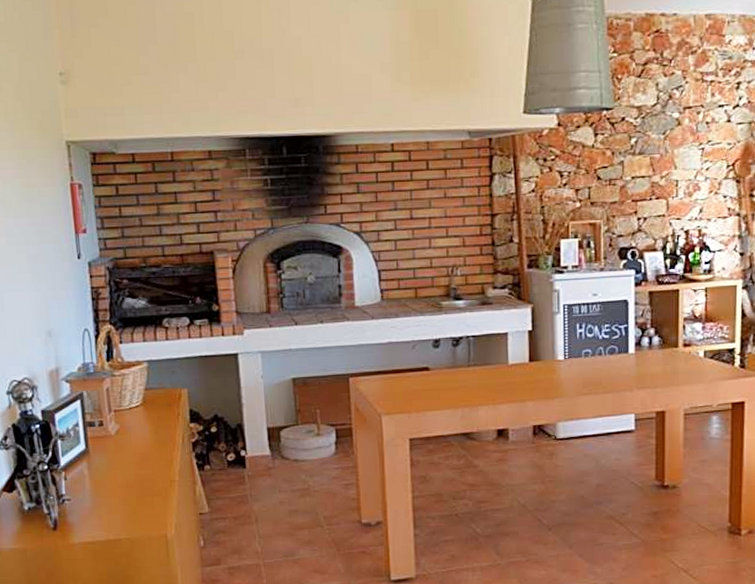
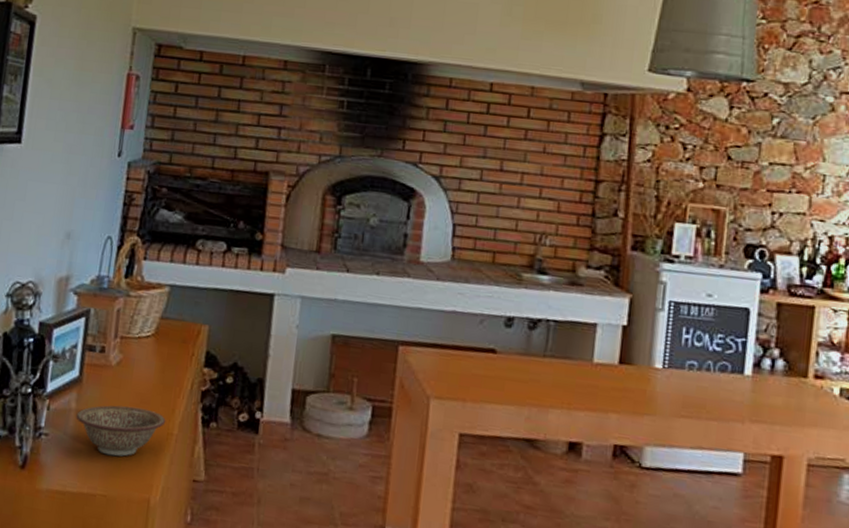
decorative bowl: none [90,464,167,507] -> present [76,405,166,457]

